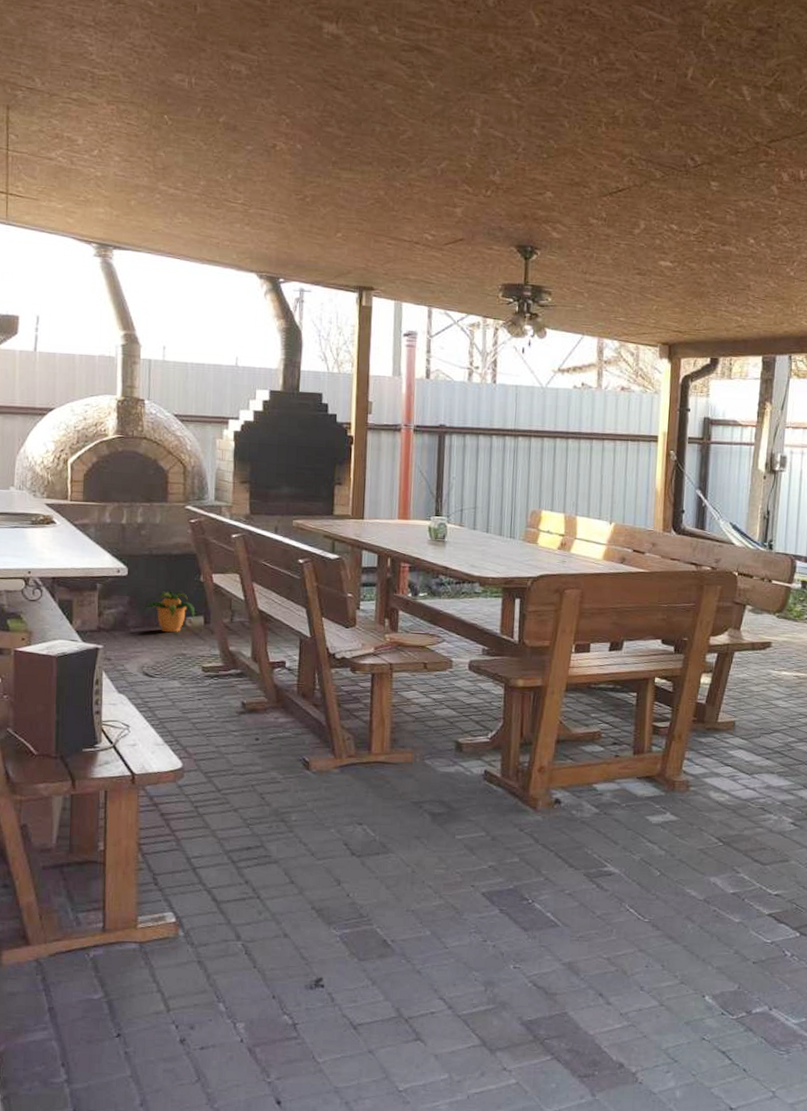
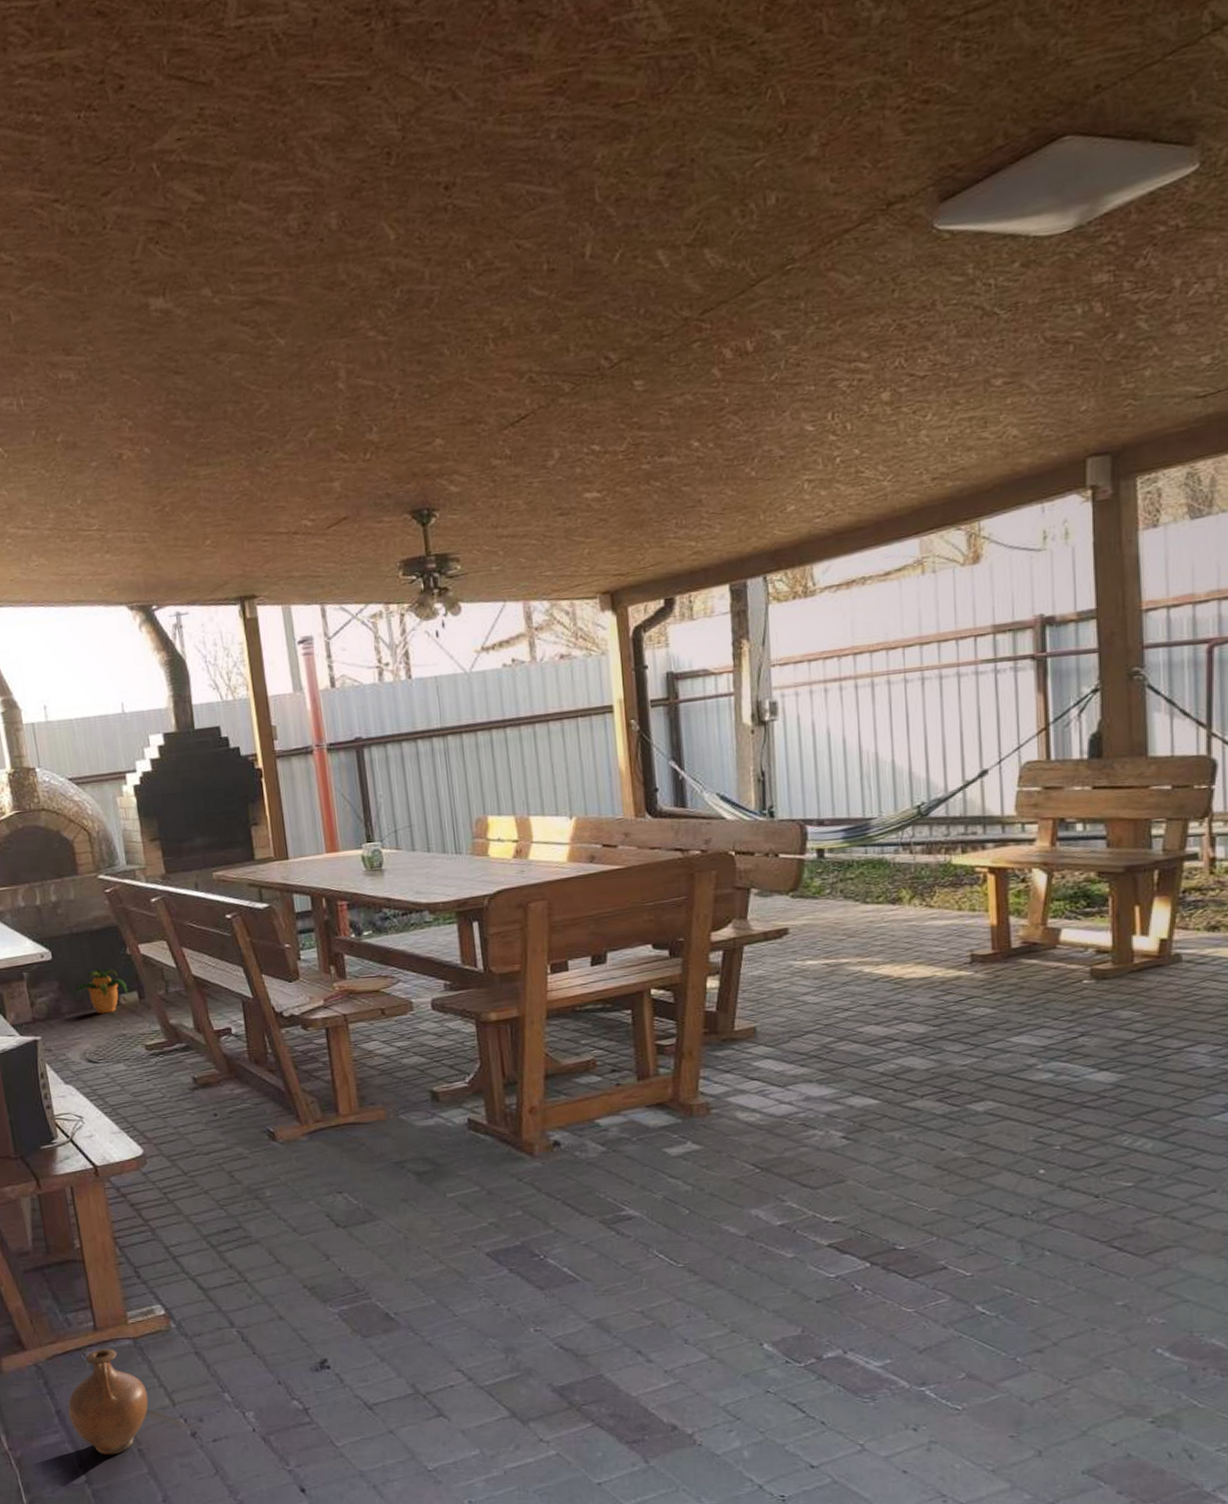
ceramic jug: none [61,950,144,1056] -> present [68,1348,149,1455]

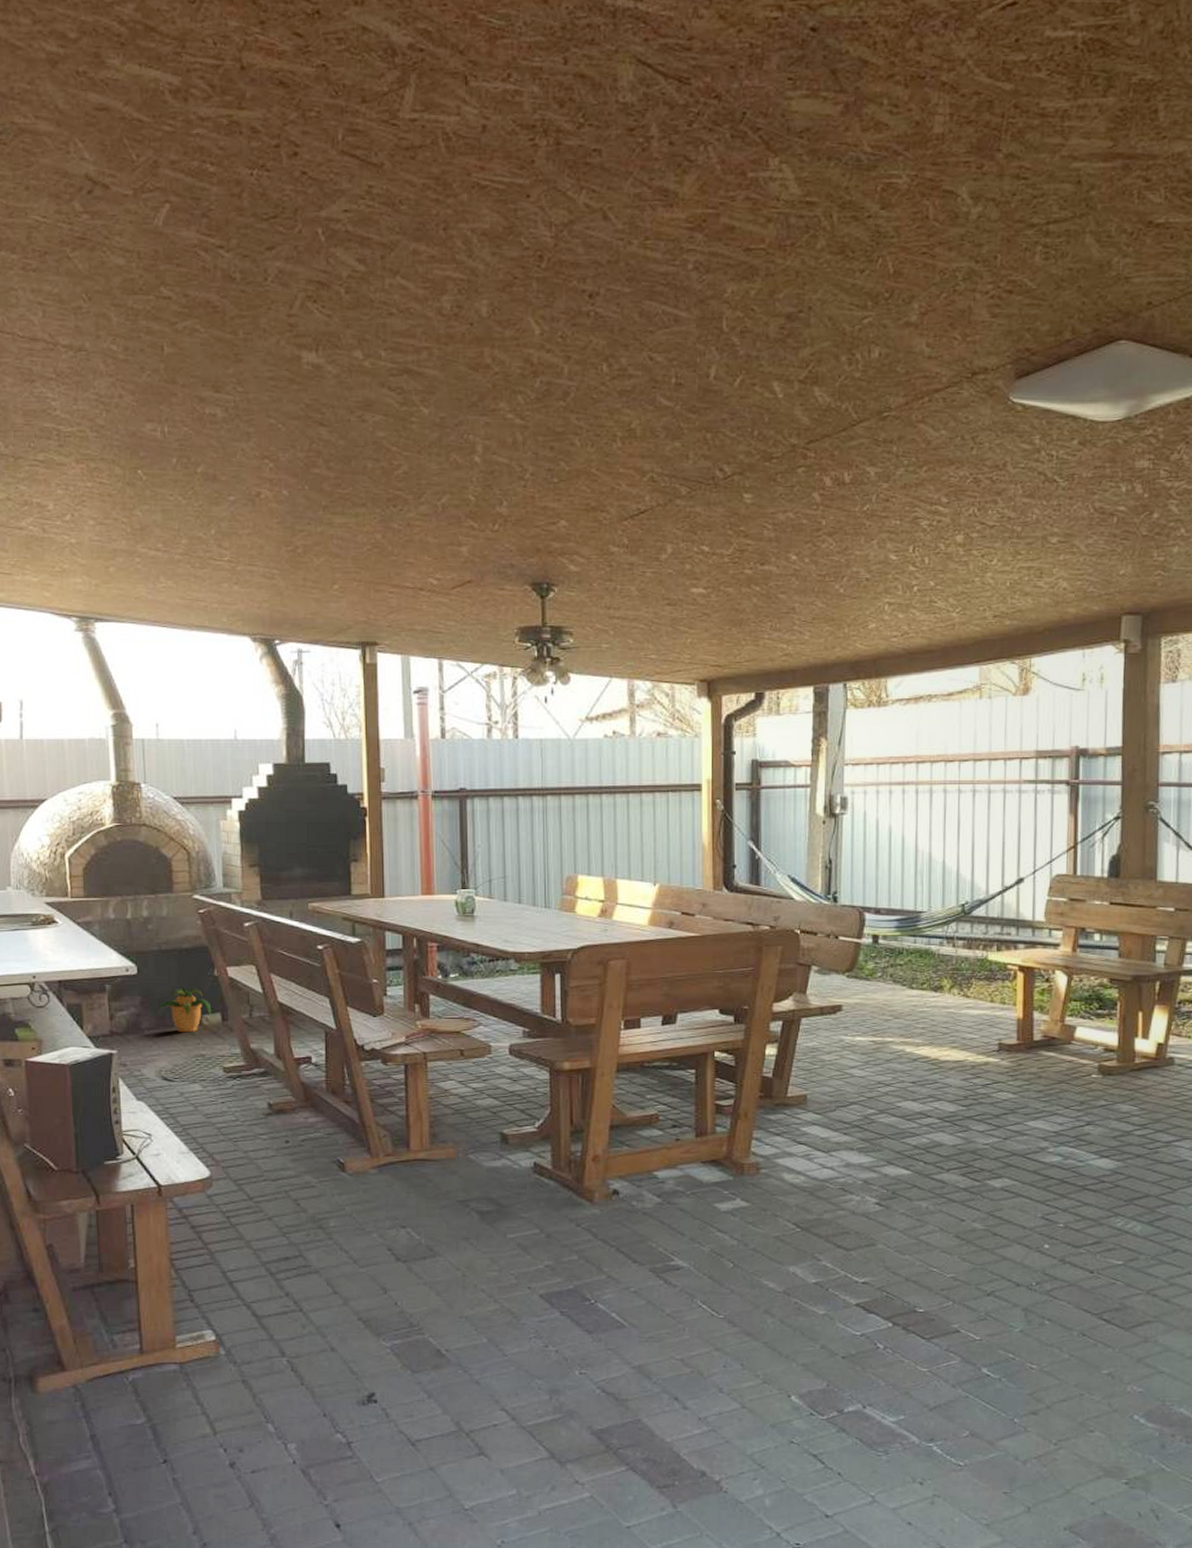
ceramic jug: present [68,1348,149,1455] -> none [104,1373,189,1483]

